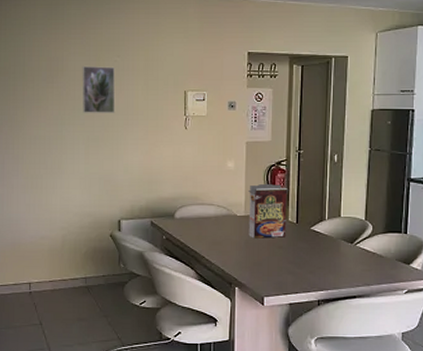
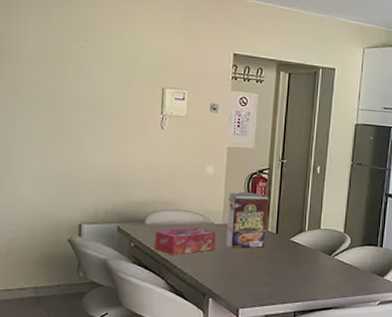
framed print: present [82,66,116,113] -> none [40,49,82,105]
tissue box: none [183,219,238,247] -> present [154,227,215,255]

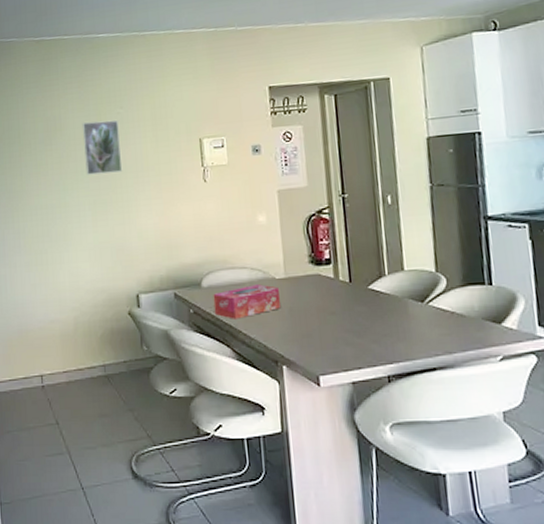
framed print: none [40,49,82,105] -> present [82,120,123,175]
cereal box: present [226,191,270,249] -> none [287,236,338,305]

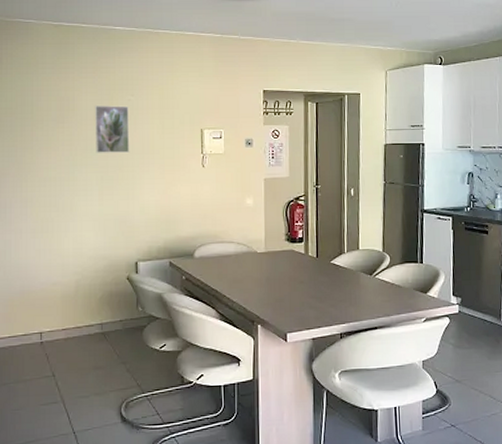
tissue box: present [213,284,280,319] -> none [203,257,259,286]

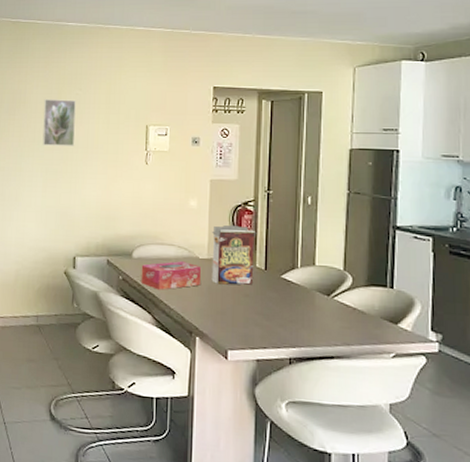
tissue box: none [203,257,259,286] -> present [141,261,201,290]
cereal box: none [268,219,308,275] -> present [211,225,257,285]

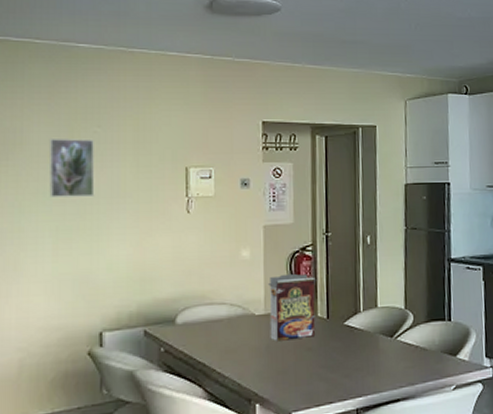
tissue box: present [141,261,201,290] -> none [187,320,258,358]

